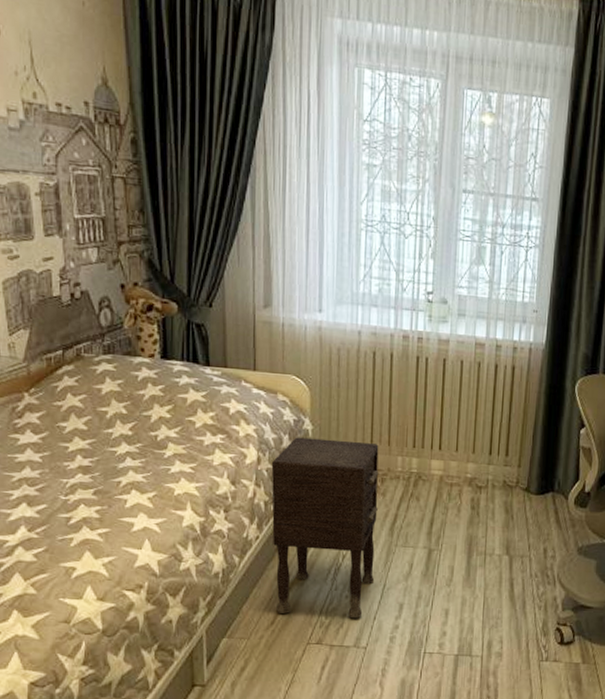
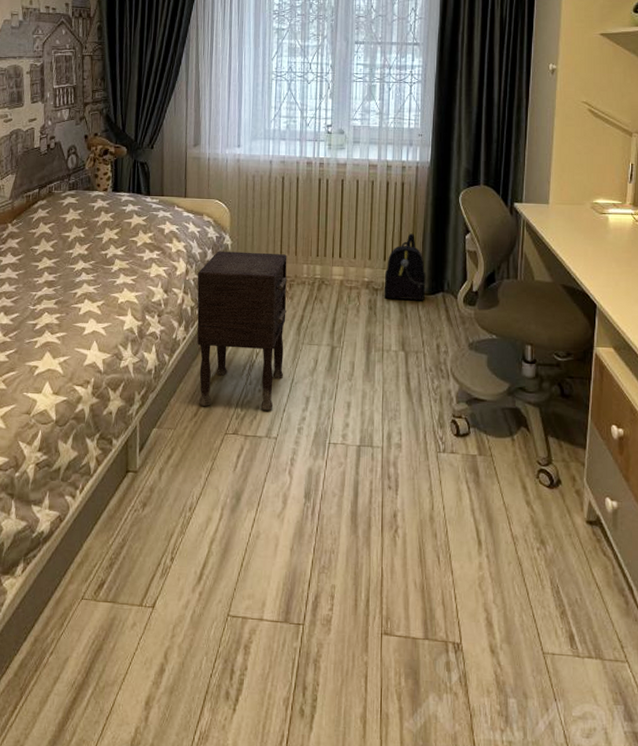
backpack: none [488,425,536,501] -> present [384,233,427,301]

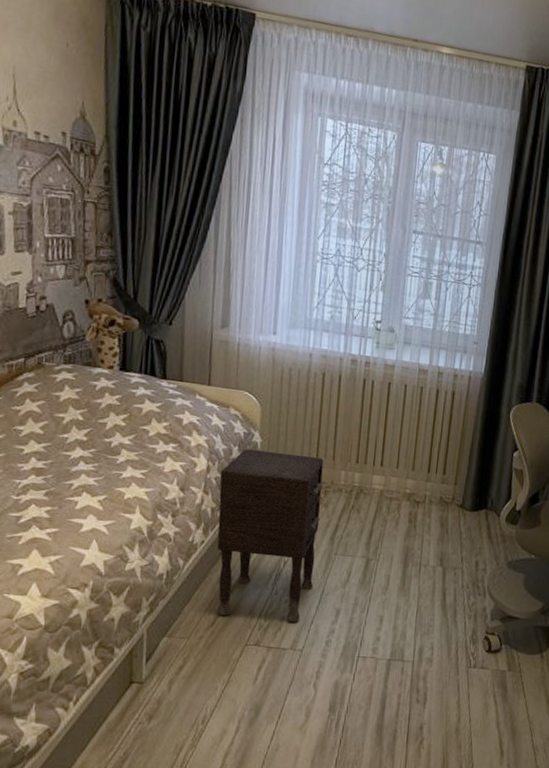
backpack: present [384,233,427,301] -> none [425,446,471,517]

